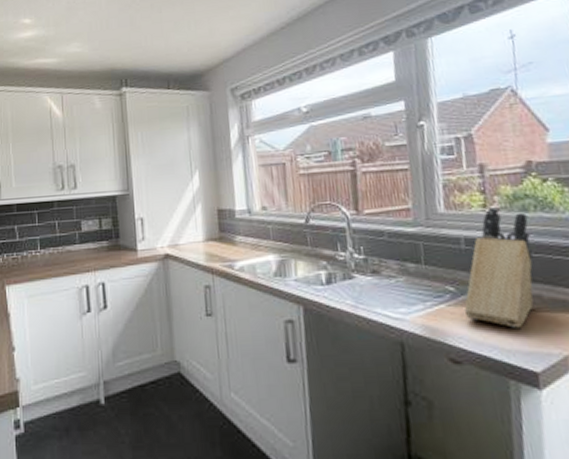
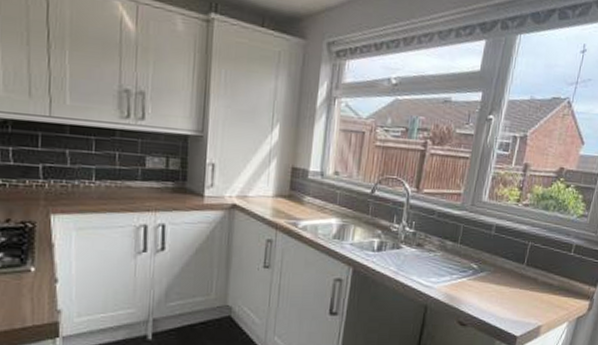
knife block: present [464,206,534,328] -> none [479,202,547,302]

